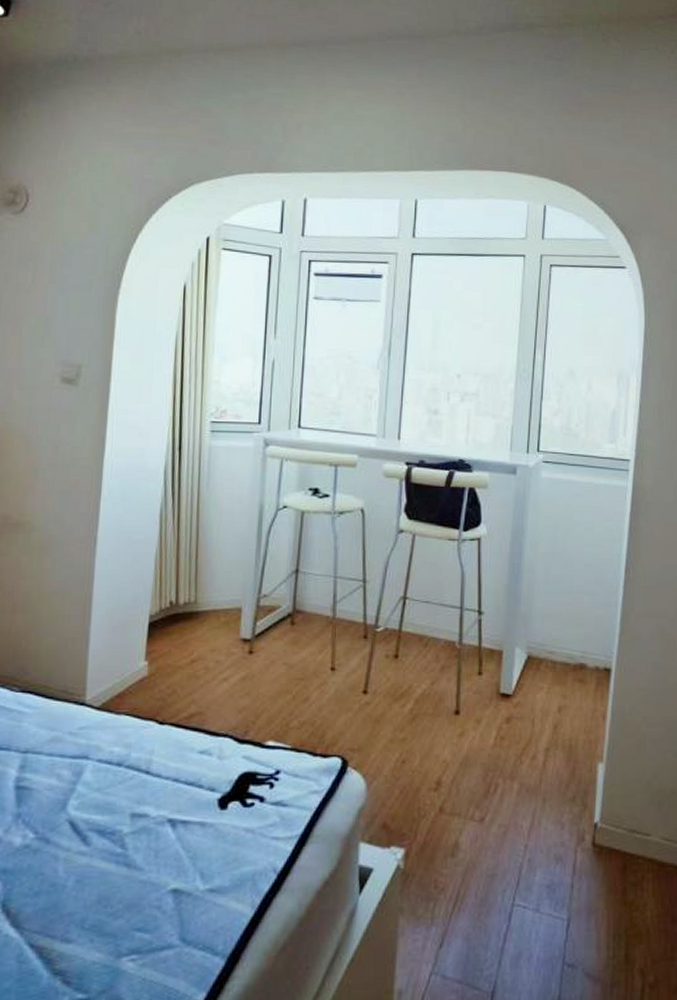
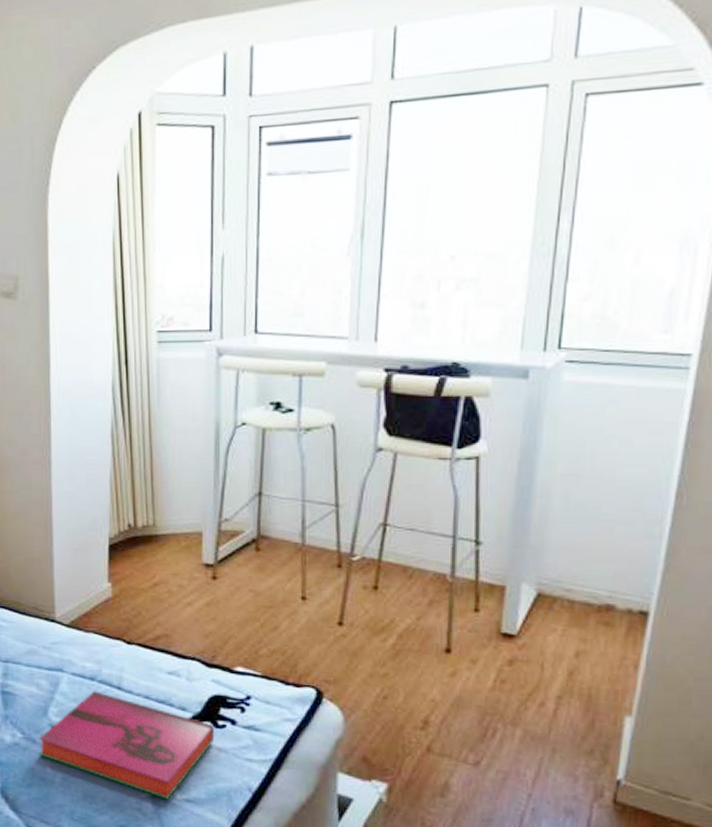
hardback book: none [51,778,243,892] -> present [38,691,215,800]

